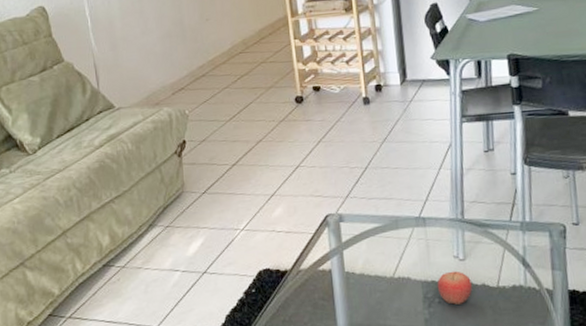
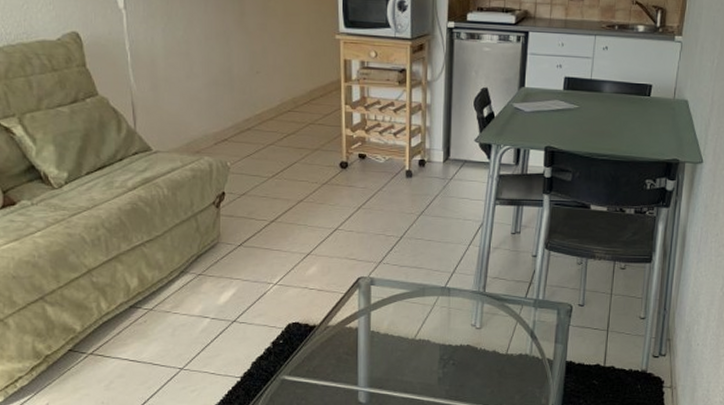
fruit: present [437,270,472,305] -> none [453,337,484,367]

